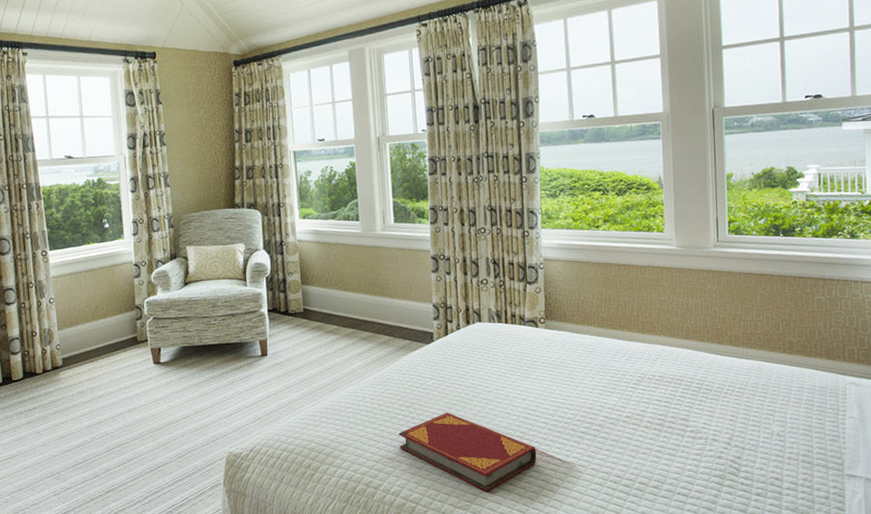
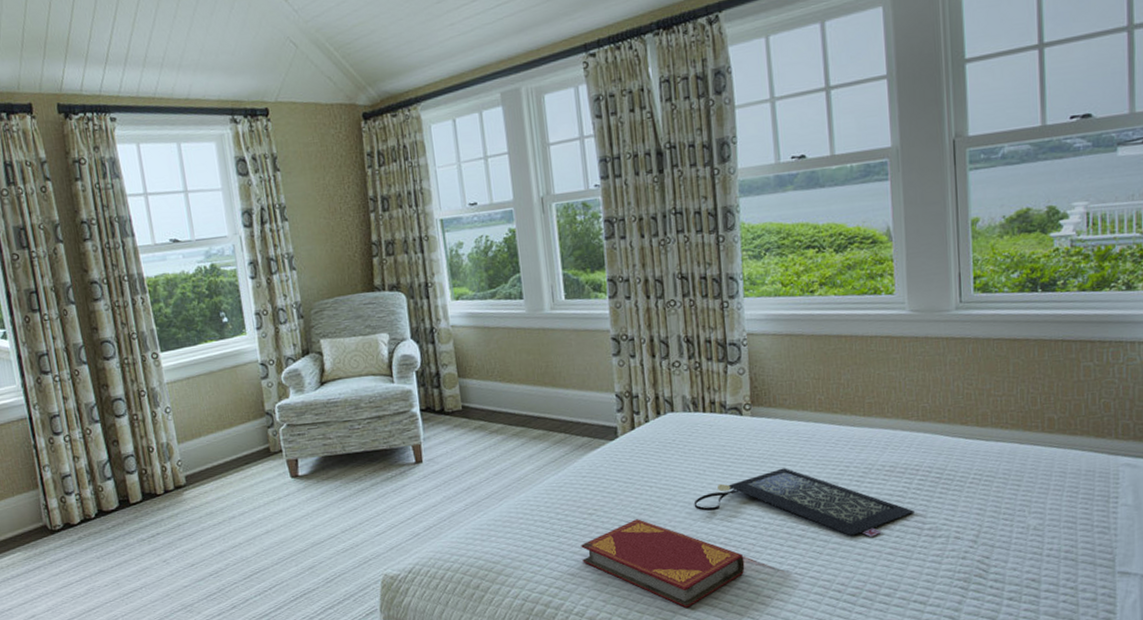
clutch bag: none [495,374,679,436] -> present [693,468,915,537]

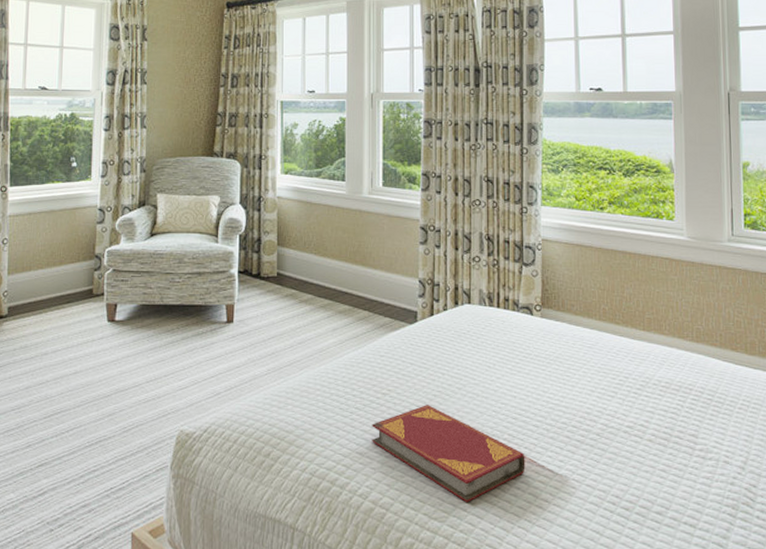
clutch bag: present [693,468,915,537] -> none [482,371,687,451]

